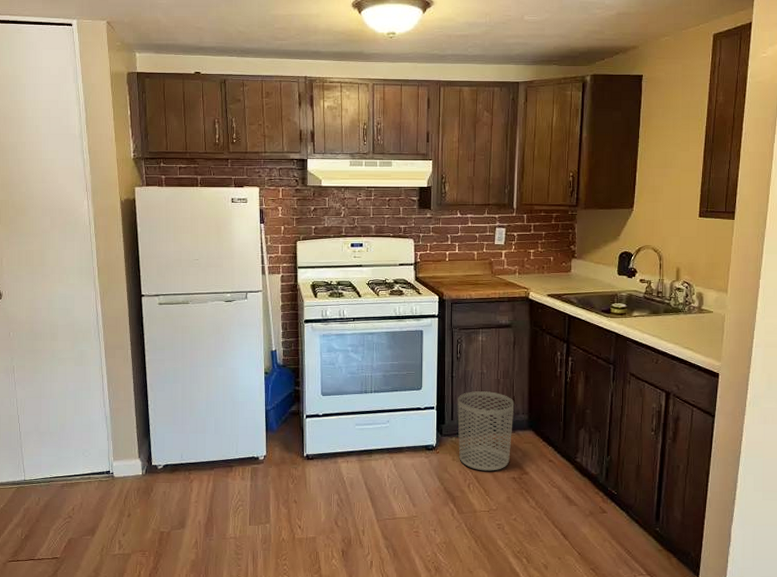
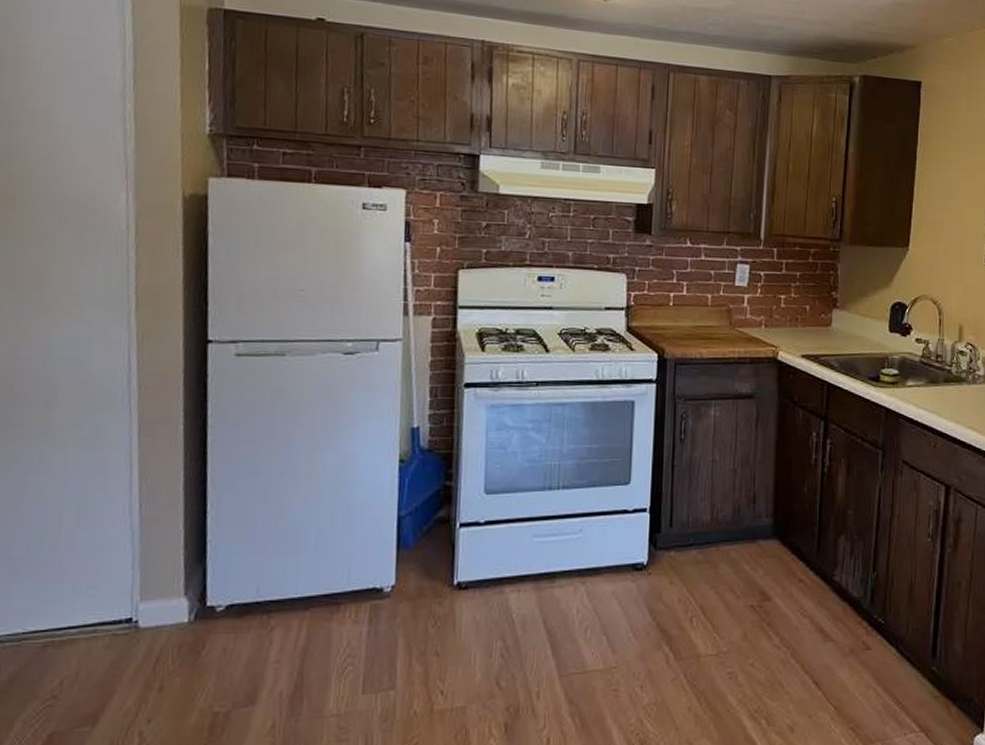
waste bin: present [457,391,515,471] -> none [678,486,756,598]

